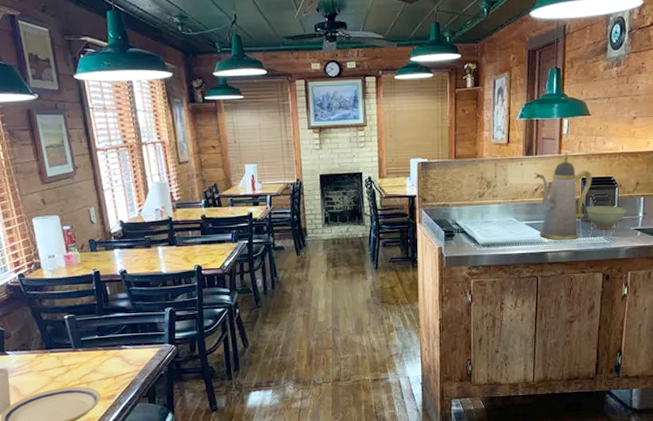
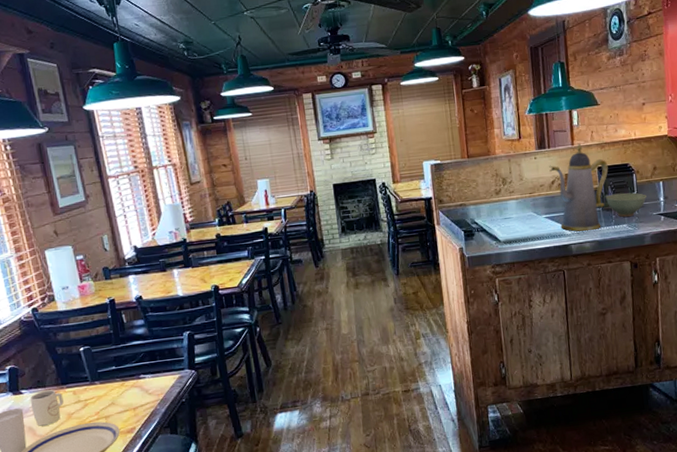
mug: none [15,353,48,387] -> present [30,389,64,426]

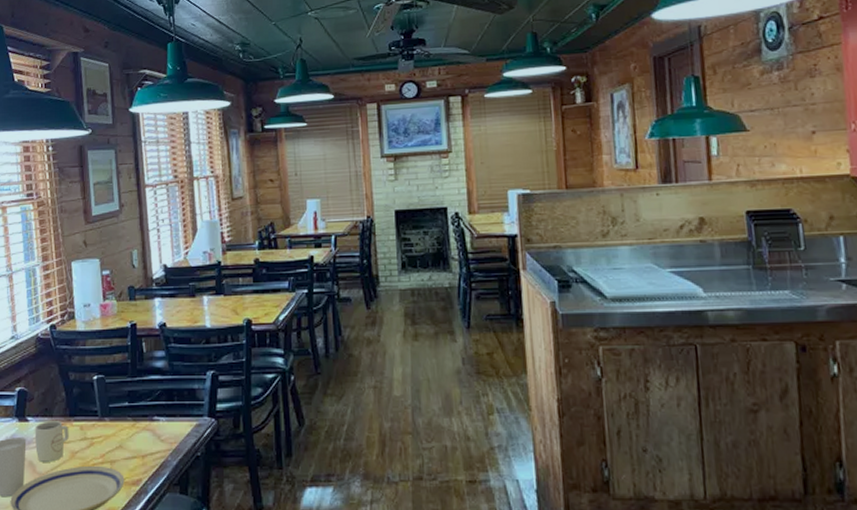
coffee pot: present [549,143,609,232] -> none [676,179,762,295]
bowl: present [606,192,647,217] -> none [758,247,820,281]

